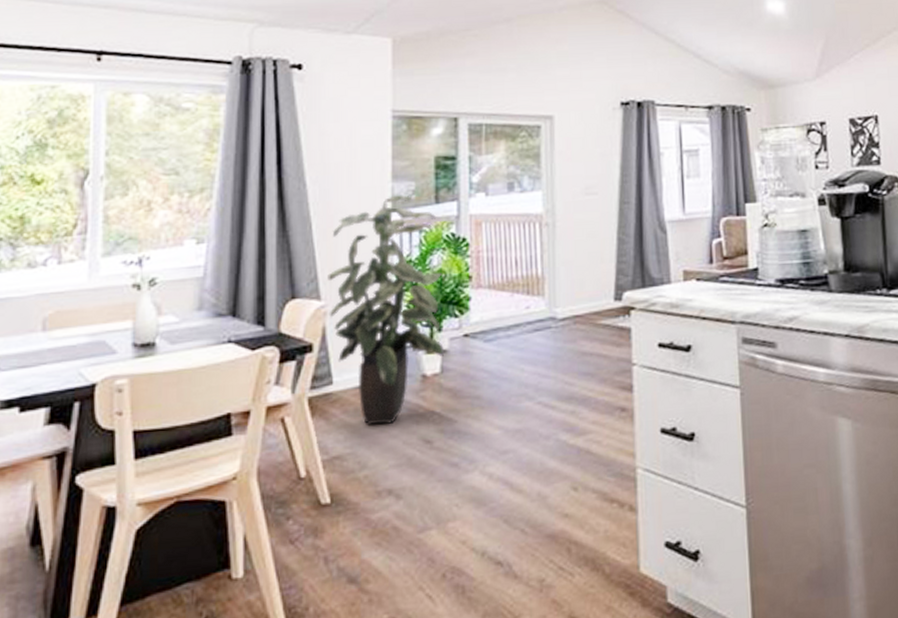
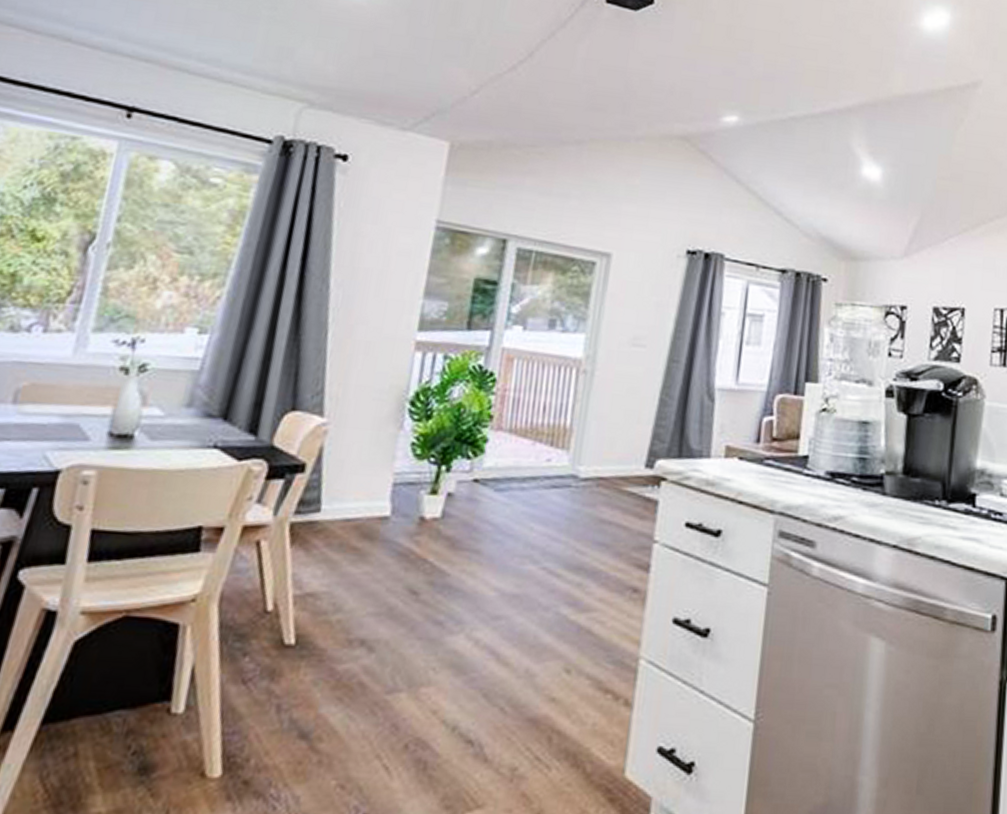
indoor plant: present [327,194,444,425] -> none [329,312,466,566]

